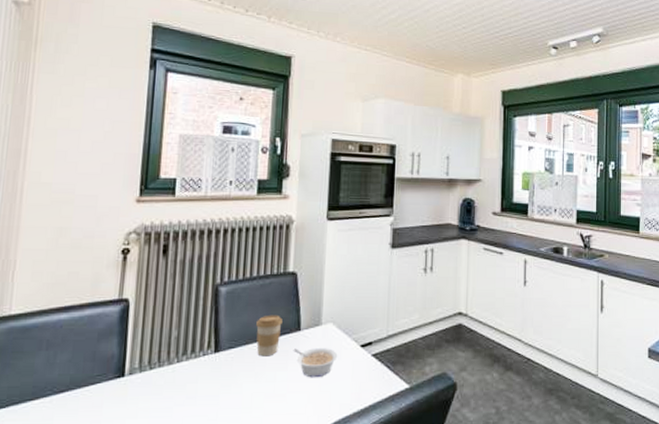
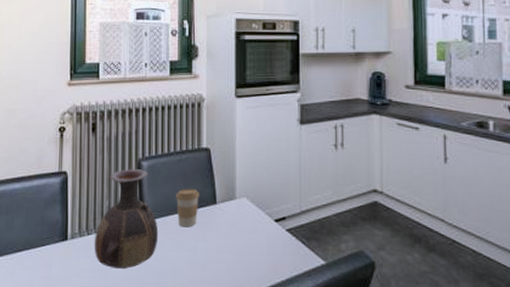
vase: none [156,295,235,406] -> present [94,169,159,270]
legume: present [293,348,338,378] -> none [210,221,253,250]

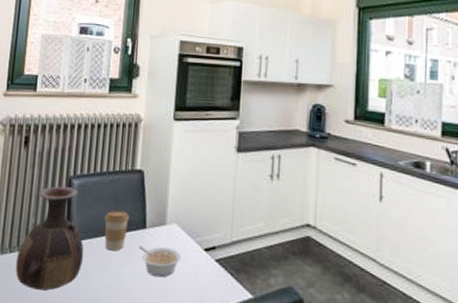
legume: none [210,221,253,250] -> present [138,246,182,278]

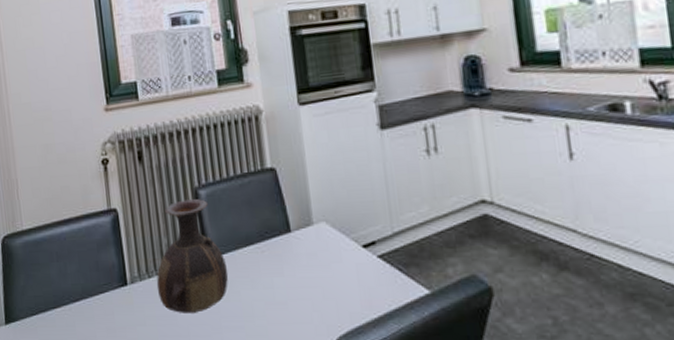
coffee cup: present [104,210,129,251] -> none [242,216,271,262]
legume: present [138,246,182,278] -> none [286,250,338,284]

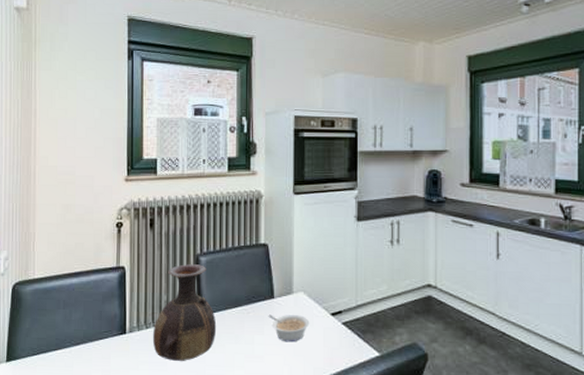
legume: none [286,250,338,284] -> present [268,314,310,343]

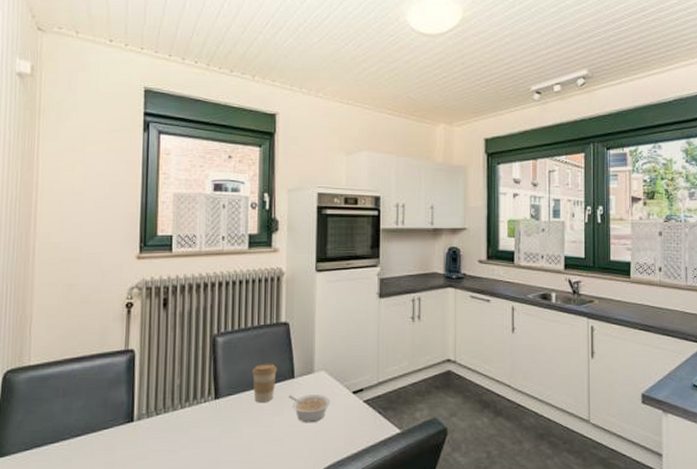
vase: present [152,264,217,362] -> none [163,345,234,449]
coffee cup: none [234,283,257,321] -> present [252,363,277,403]

